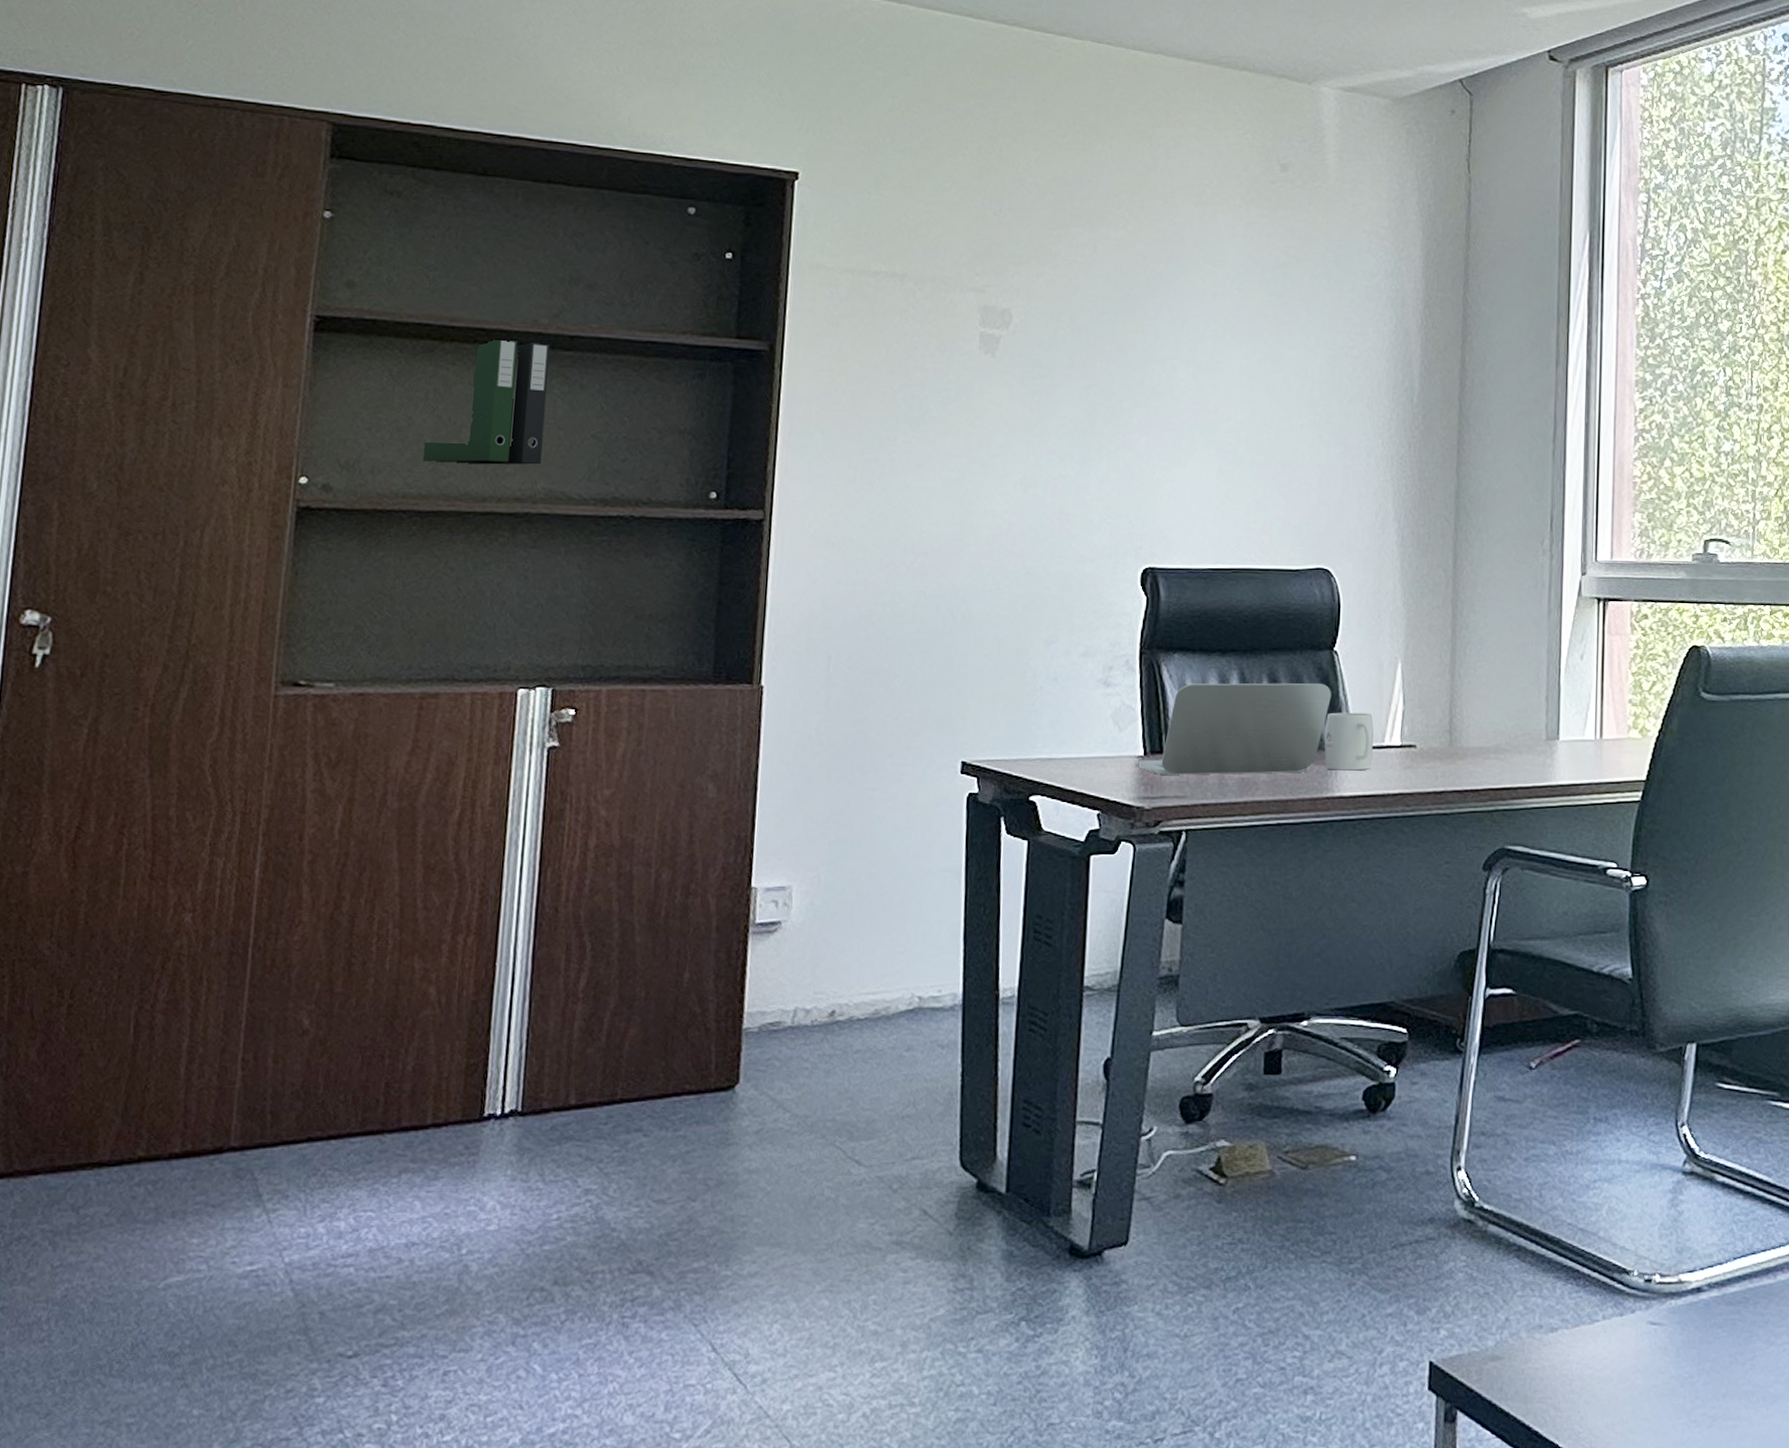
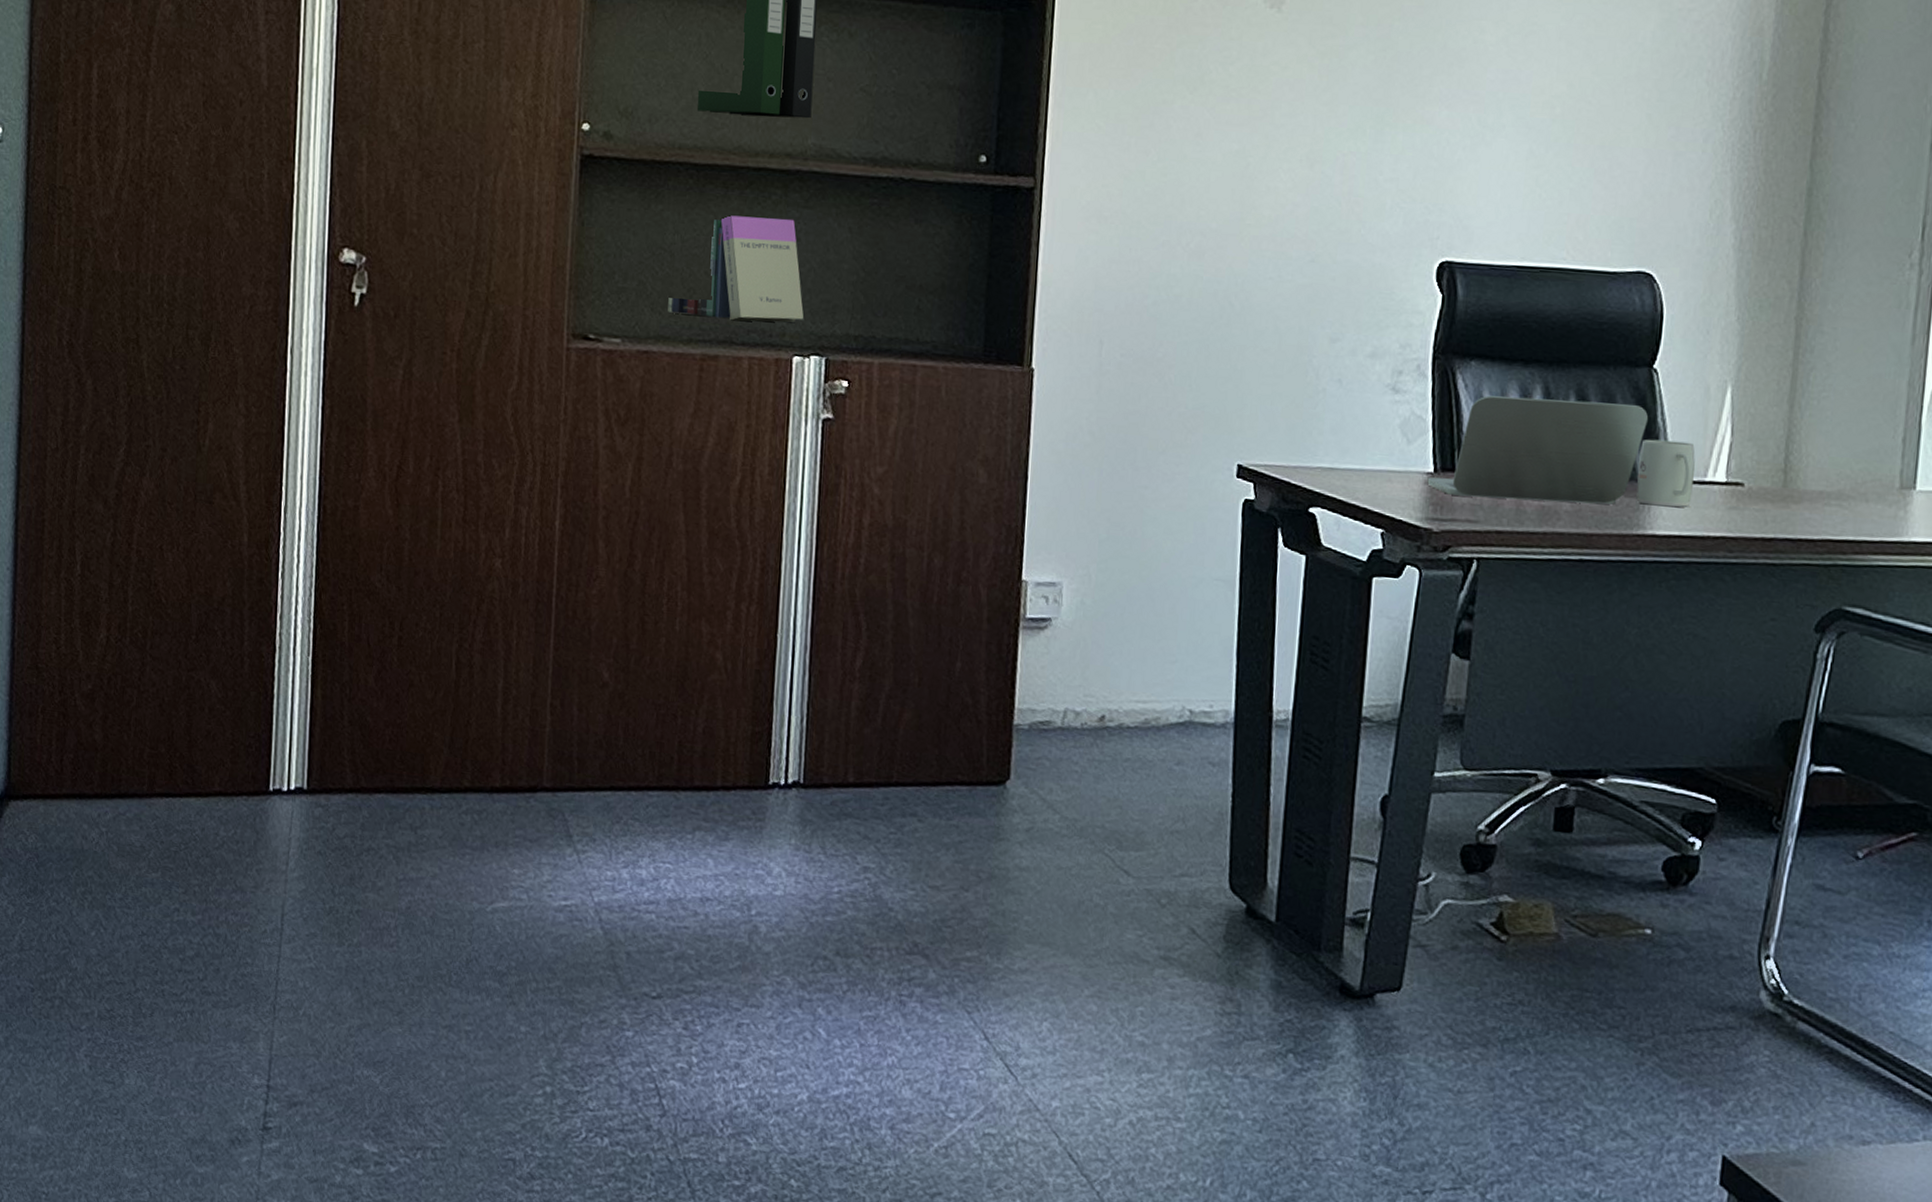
books: none [386,557,531,659] -> present [668,213,804,323]

